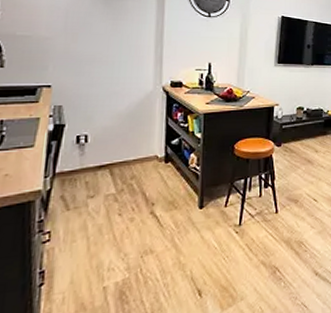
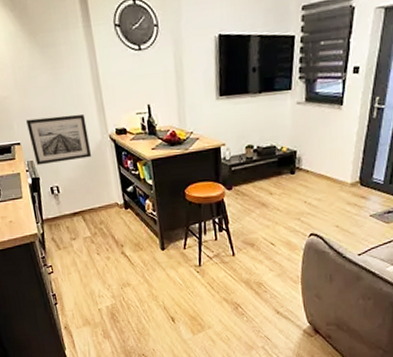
wall art: none [65,63,140,111] -> present [26,114,92,166]

